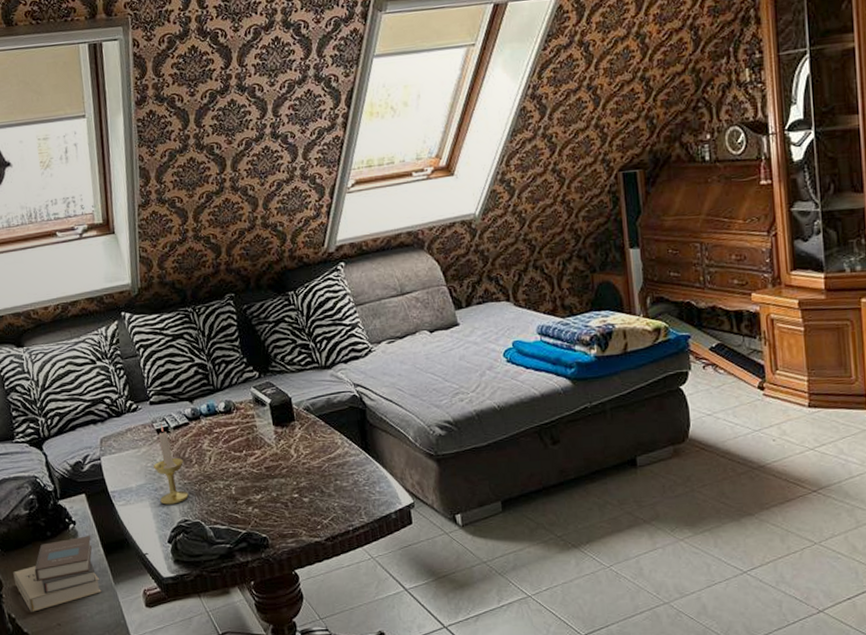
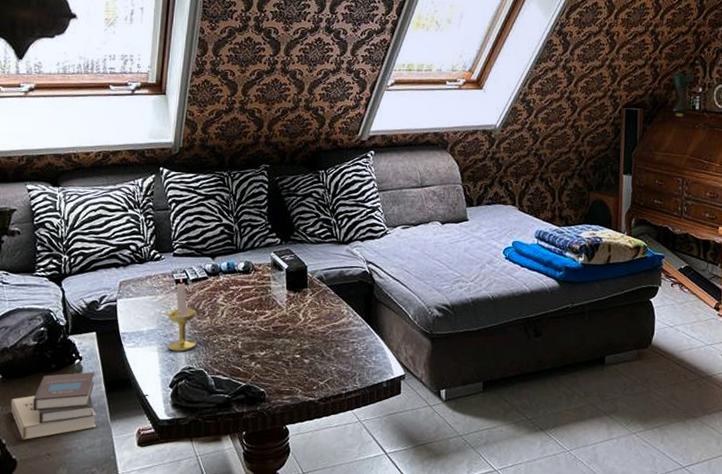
vase: none [672,118,698,173] -> present [671,71,694,117]

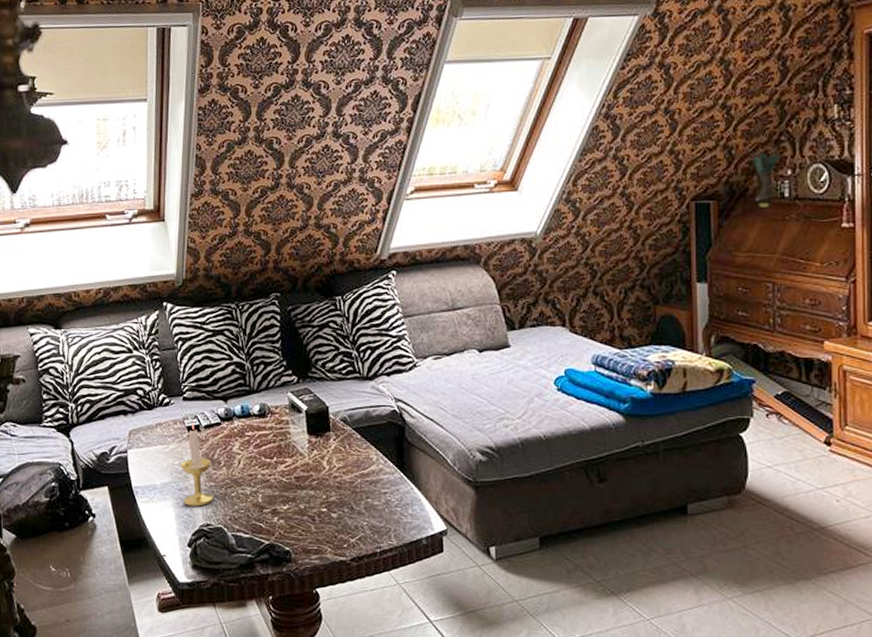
books: present [11,372,97,440] -> none [26,530,115,605]

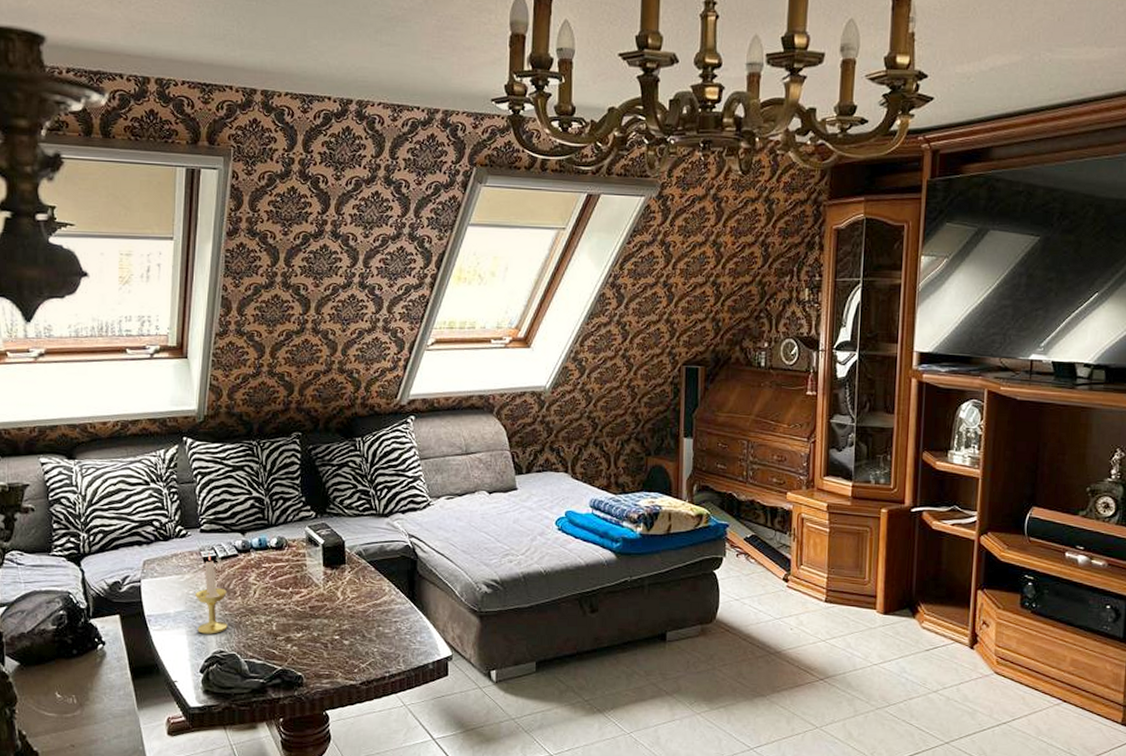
vase: present [752,151,780,207] -> none [735,325,759,375]

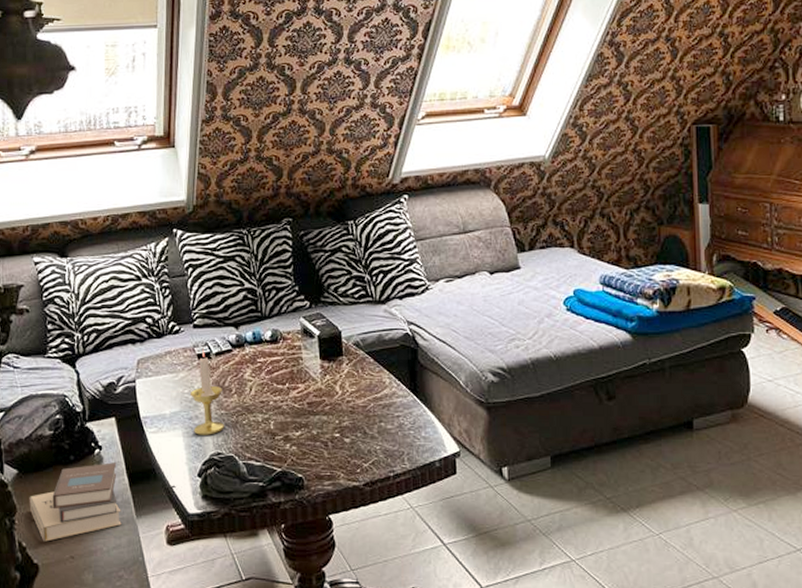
books: none [30,657,123,731] -> present [29,462,122,542]

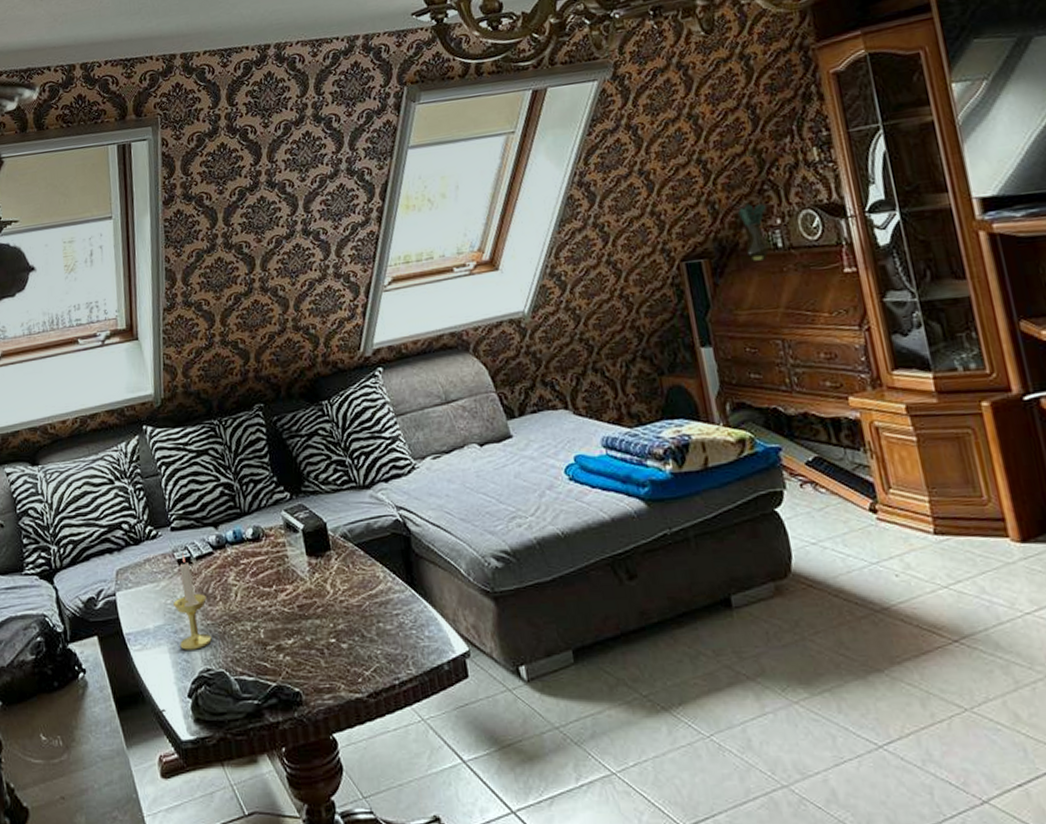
books: present [29,462,122,542] -> none [14,687,112,781]
vase: none [748,77,774,131] -> present [737,202,769,261]

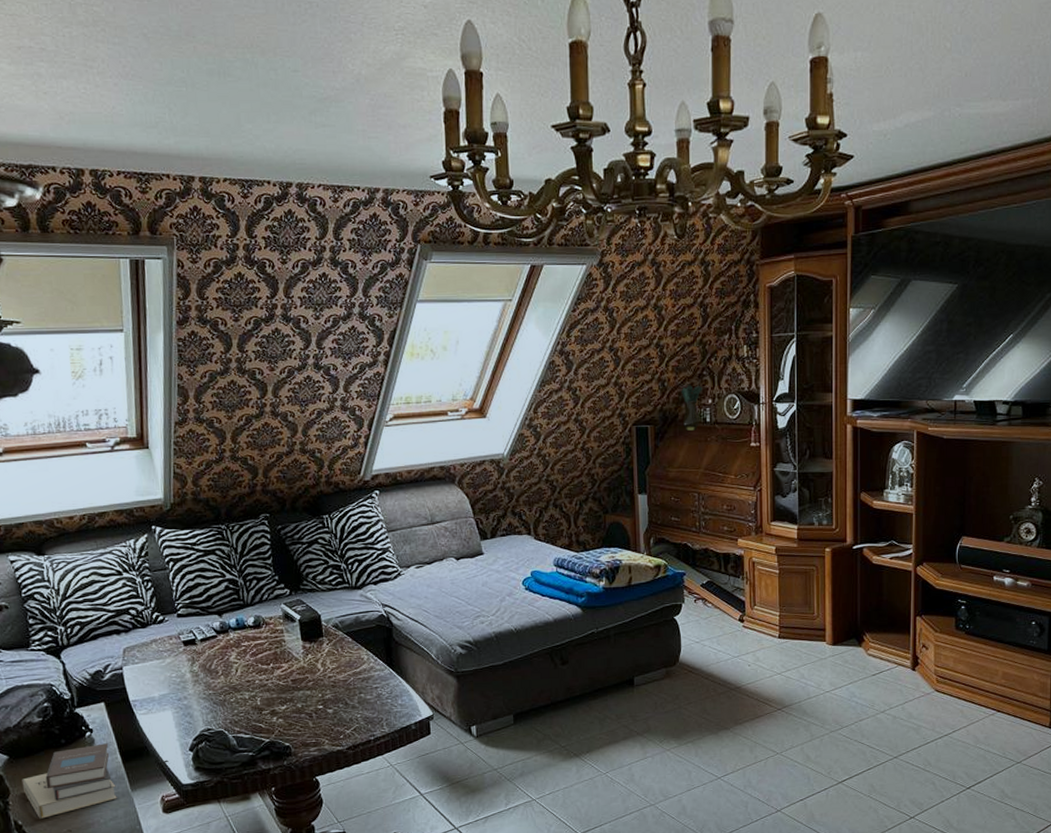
books: none [14,687,112,781] -> present [22,743,117,819]
candlestick: present [173,552,212,650] -> none [178,635,213,714]

